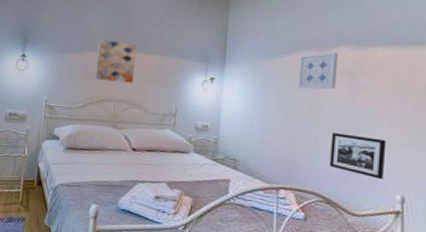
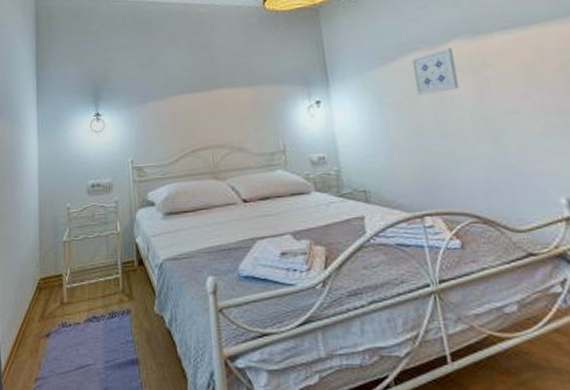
wall art: present [95,39,136,83] -> none [181,78,229,128]
picture frame: present [330,133,387,180] -> none [468,135,540,184]

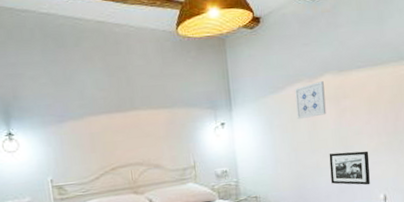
picture frame: none [468,135,540,184] -> present [329,150,370,185]

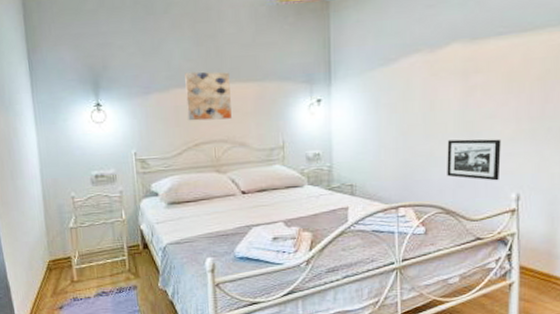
wall art: none [98,100,146,147] -> present [185,71,232,121]
wall art: present [295,81,326,120] -> none [410,52,450,98]

